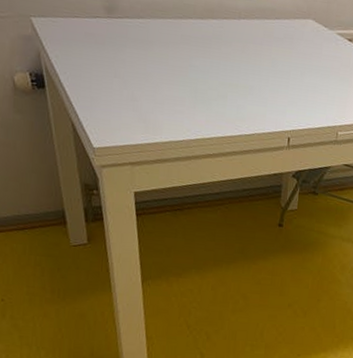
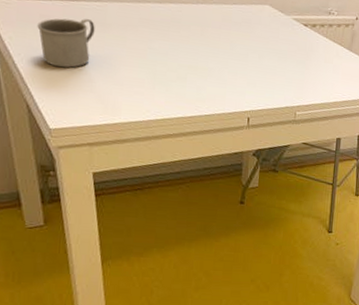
mug: none [82,35,138,87] -> present [37,18,95,68]

